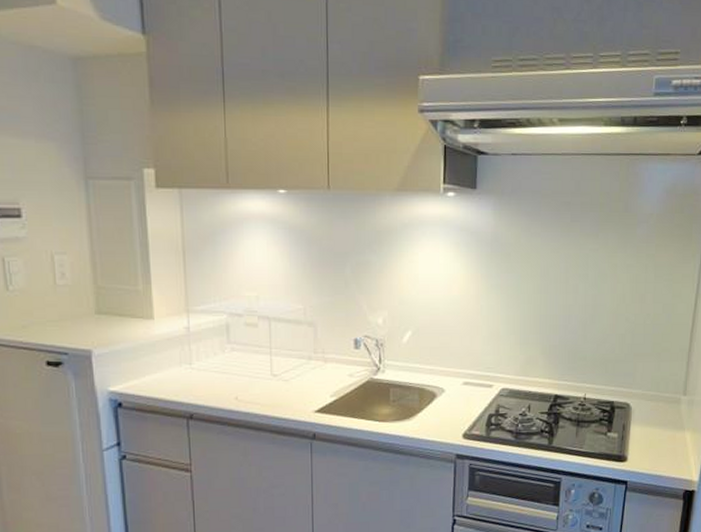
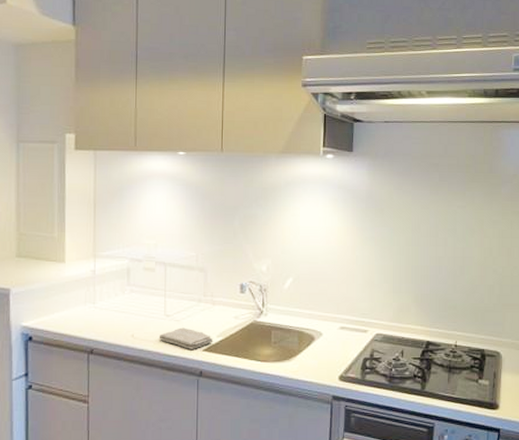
washcloth: none [266,387,327,411] -> present [159,327,214,349]

